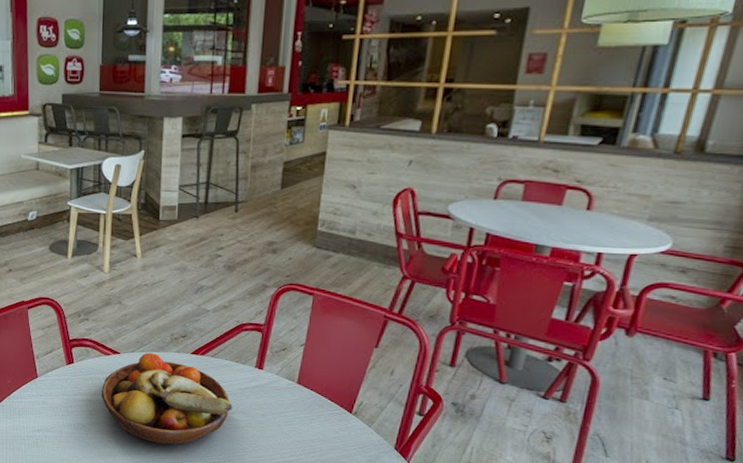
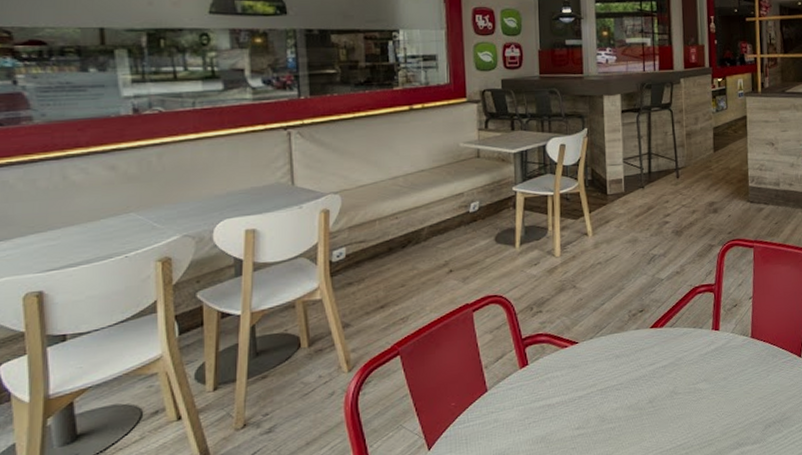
fruit bowl: present [101,353,233,445] -> none [560,335,696,438]

